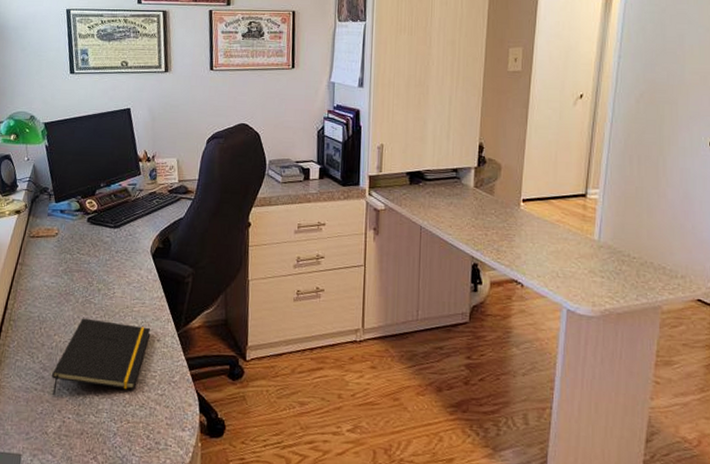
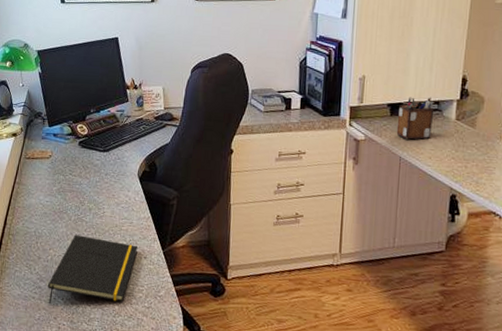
desk organizer: none [416,165,453,209] -> present [396,97,434,140]

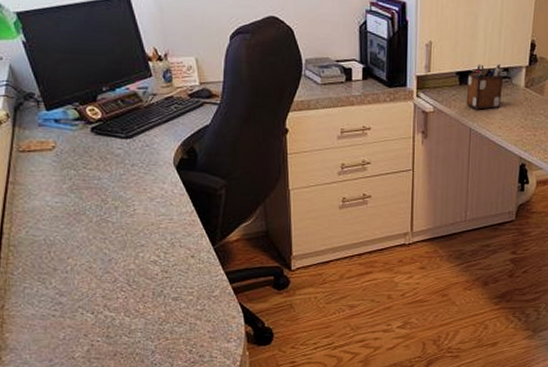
notepad: present [47,234,137,303] -> none [70,238,182,320]

